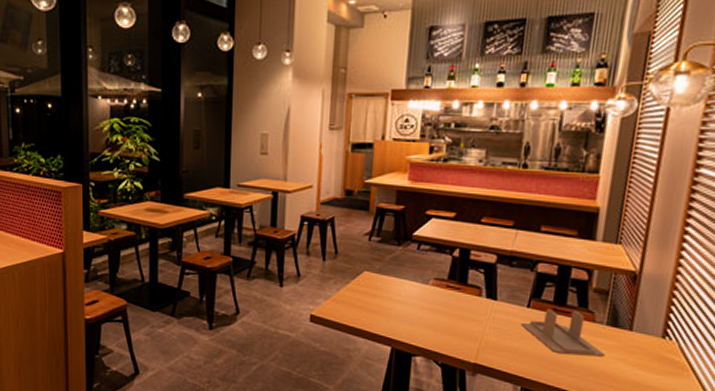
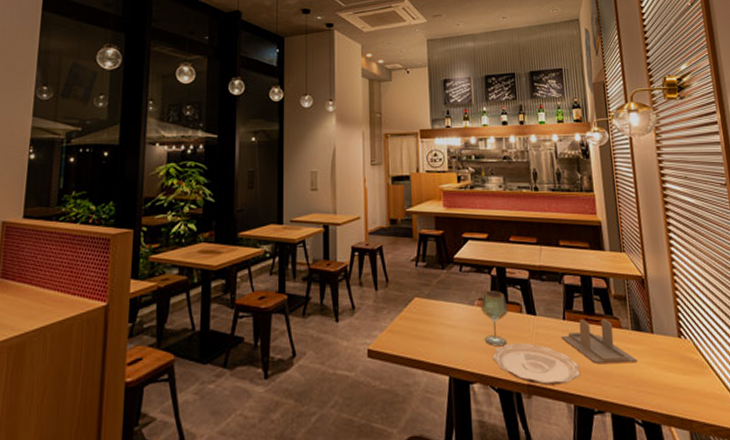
wine glass: none [434,271,466,326] -> present [480,291,508,347]
plate: none [439,324,536,368] -> present [492,342,581,386]

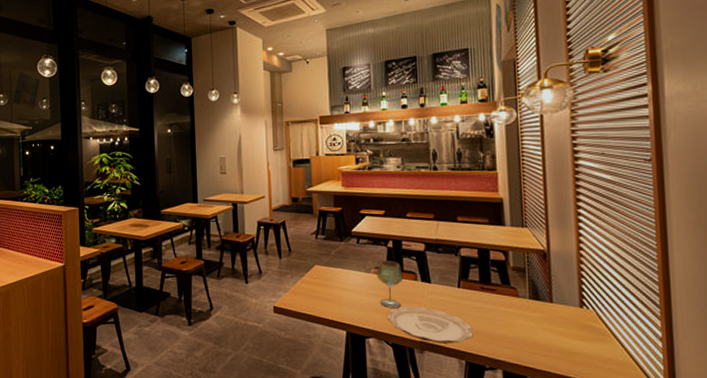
napkin holder: present [561,319,637,363] -> none [455,288,533,328]

